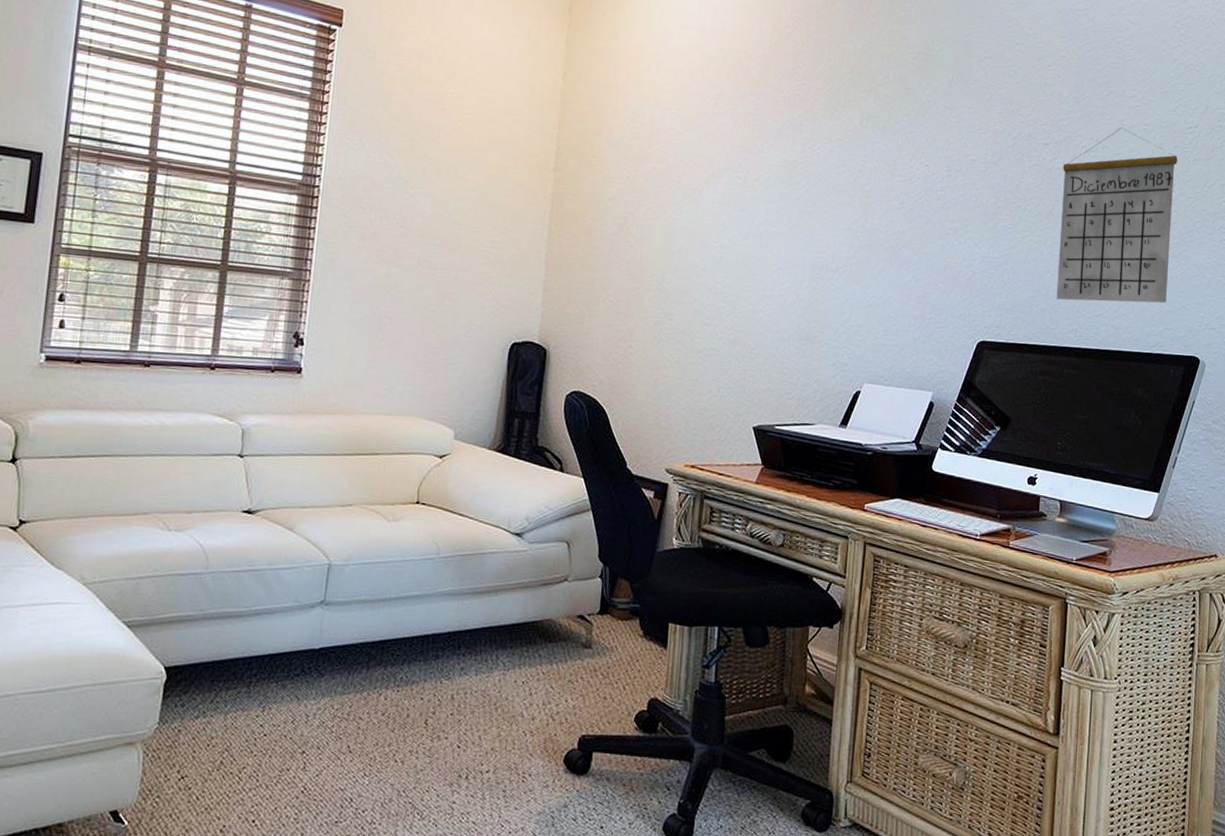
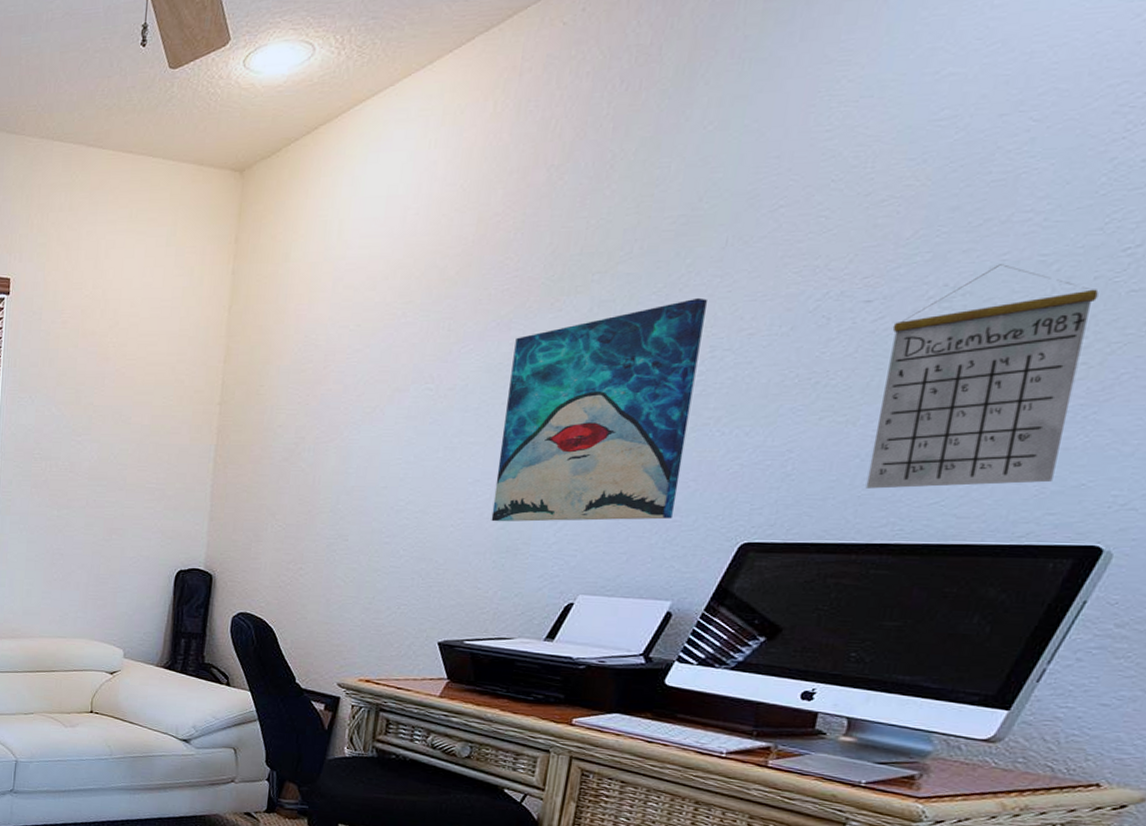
wall art: none [793,123,942,316] -> present [491,297,707,522]

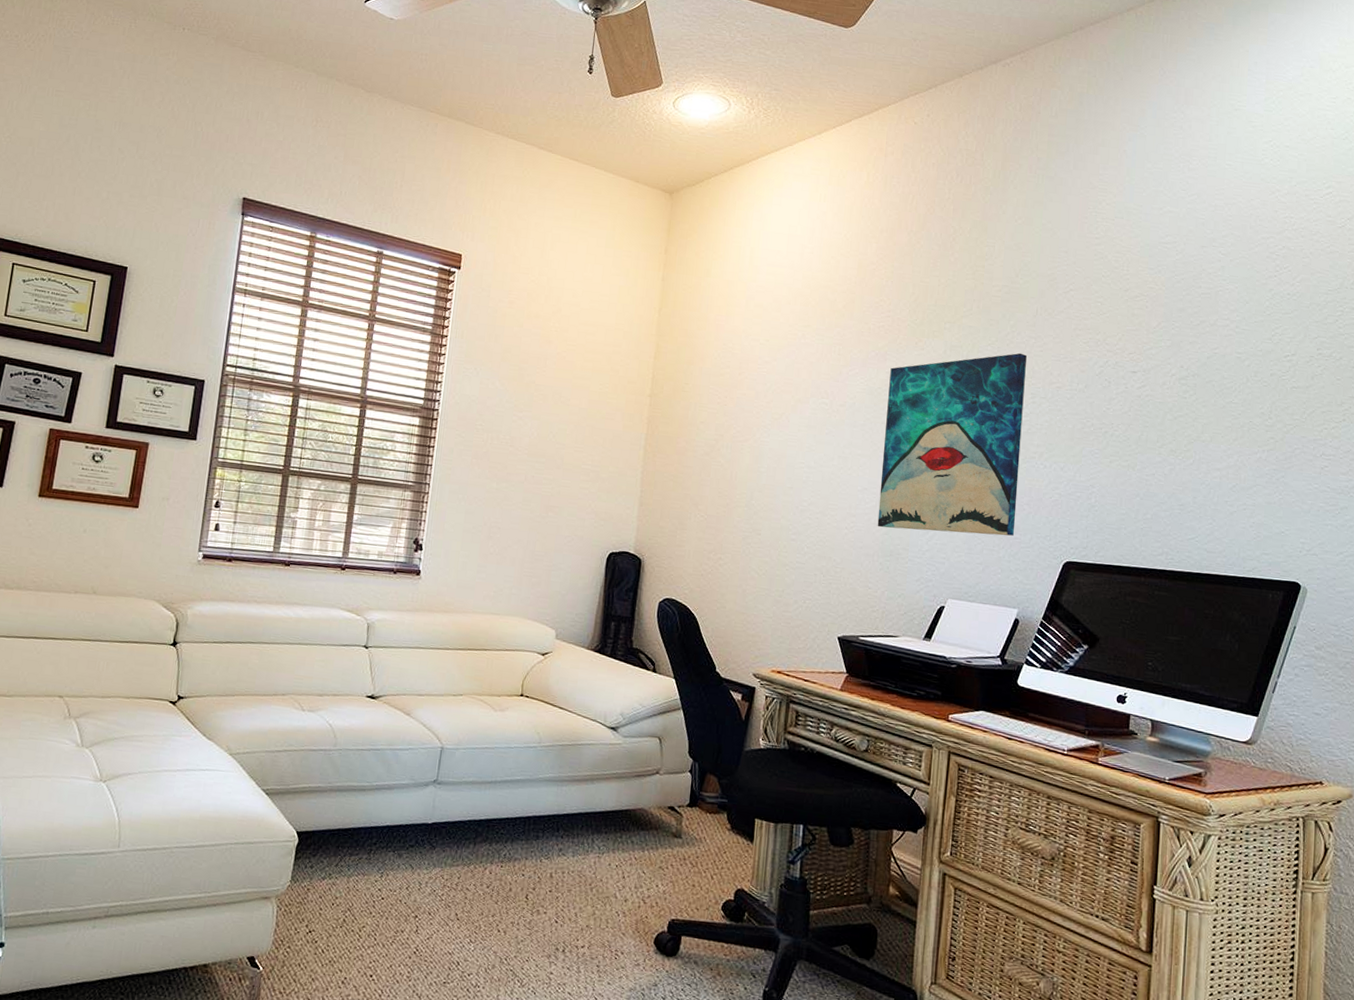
calendar: present [865,264,1099,489] -> none [1145,356,1274,529]

